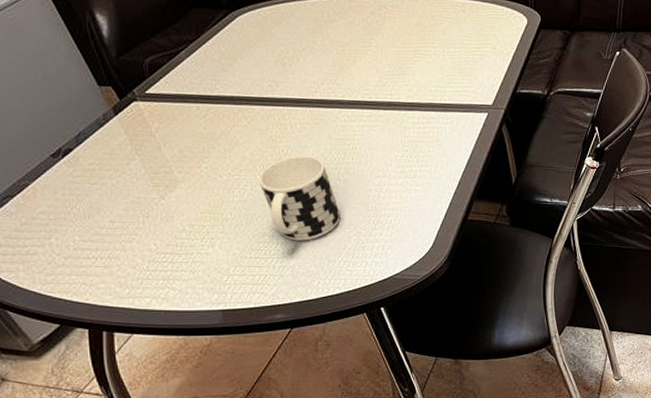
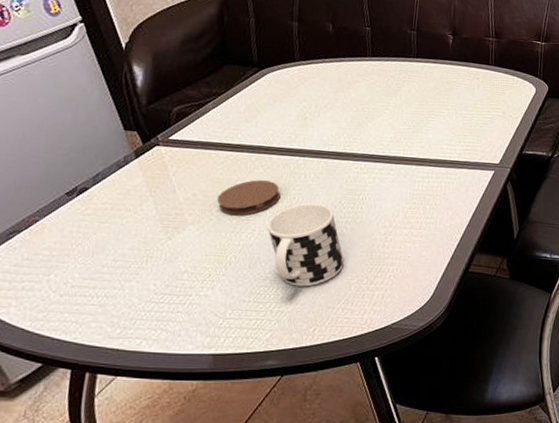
coaster: none [205,133,268,172] -> present [217,180,281,216]

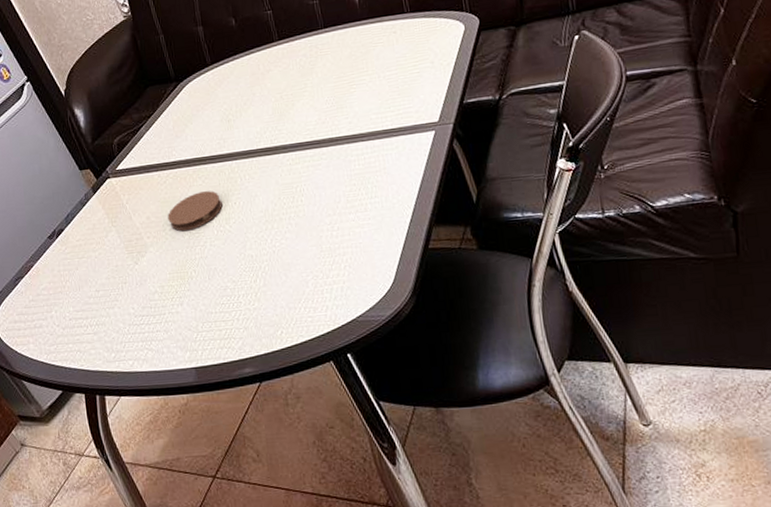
cup: present [267,202,344,287] -> none [216,204,296,291]

